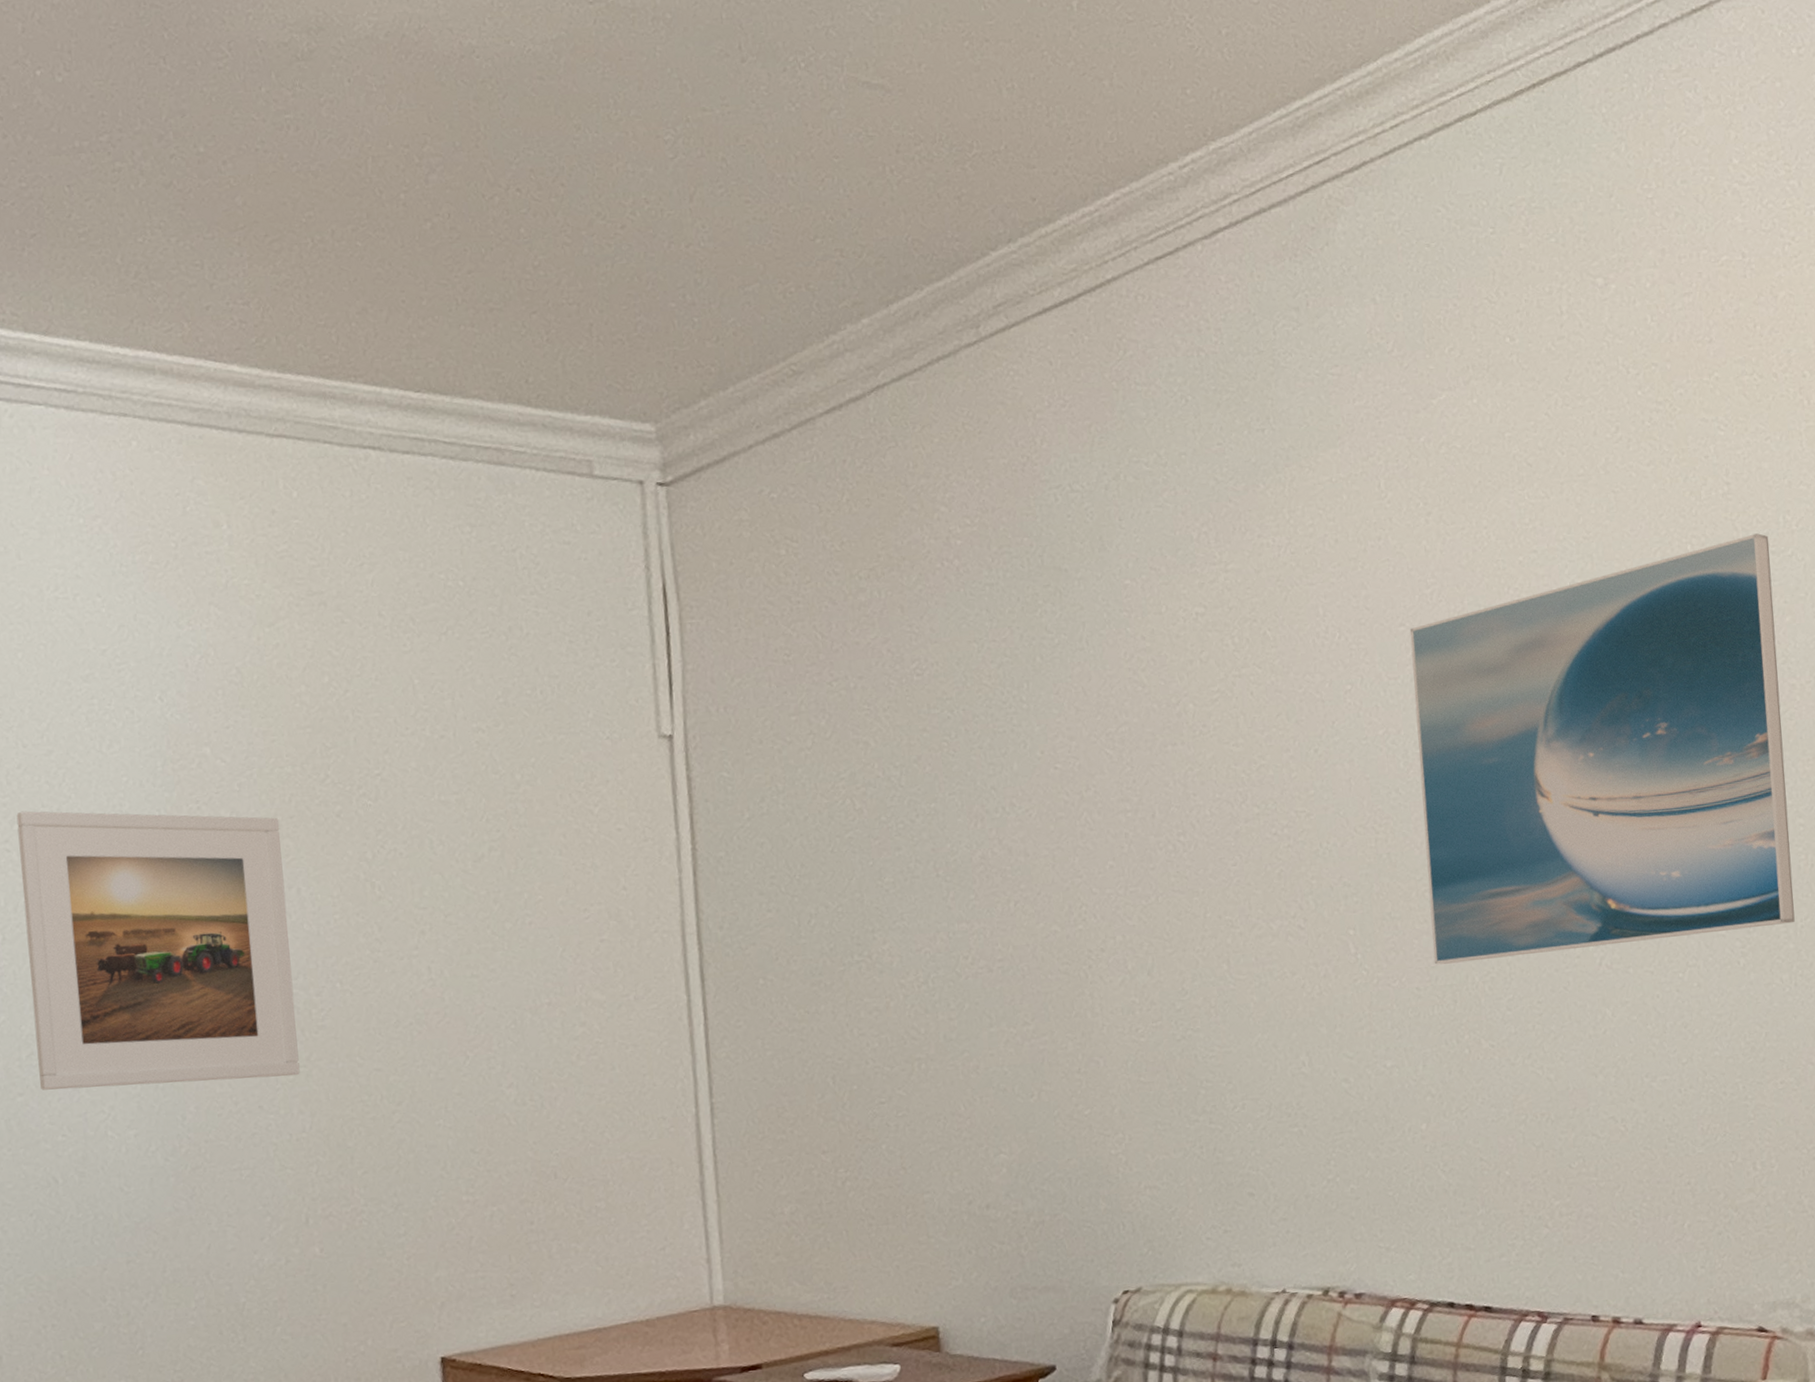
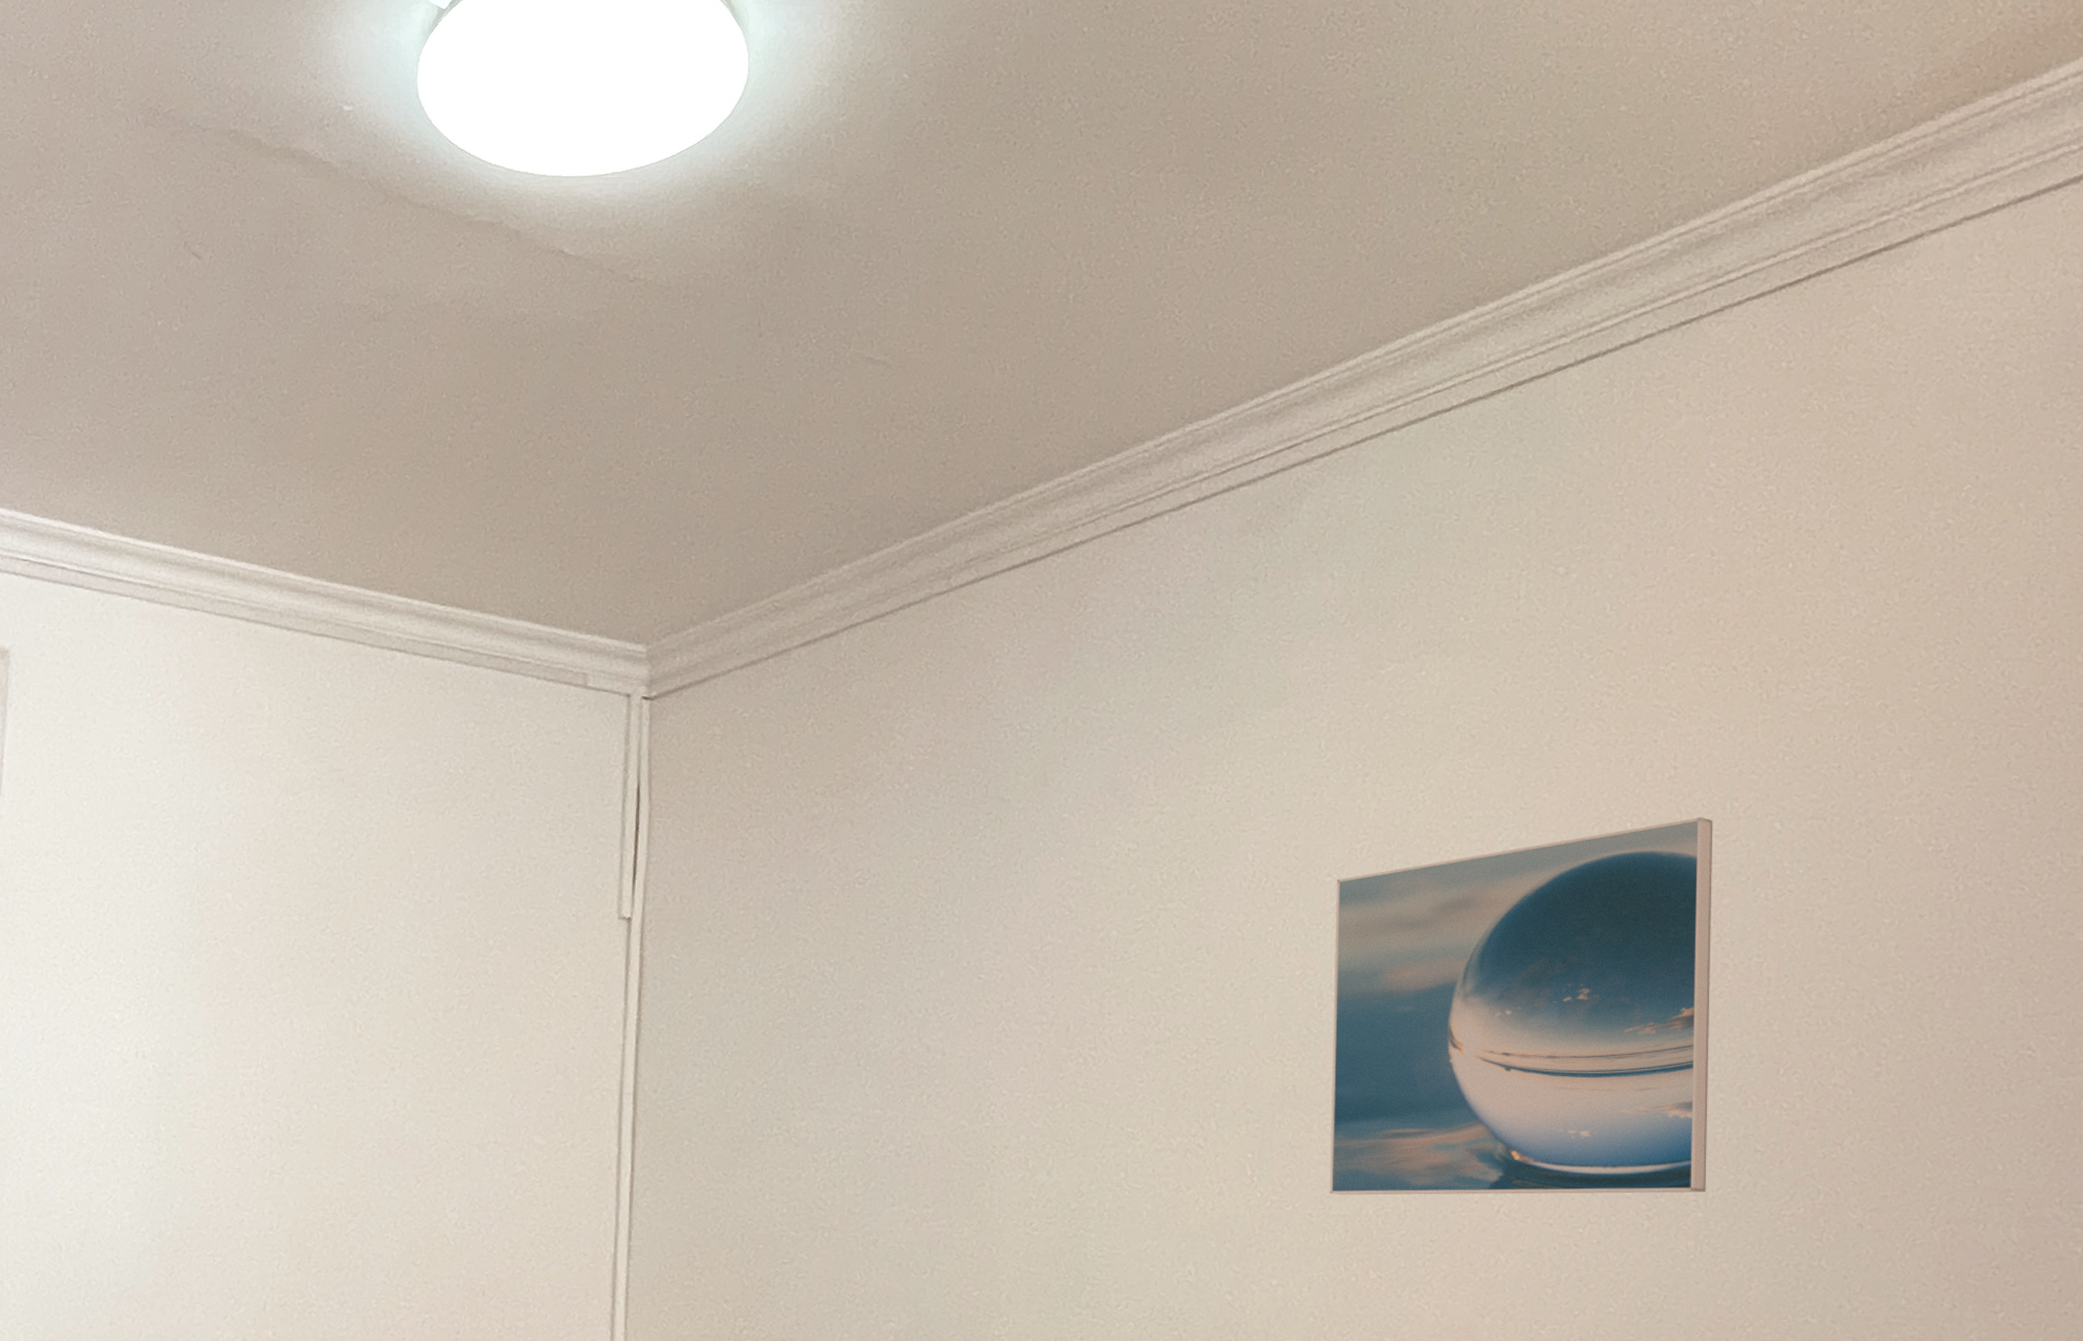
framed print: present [16,811,300,1090] -> none [57,933,282,1181]

